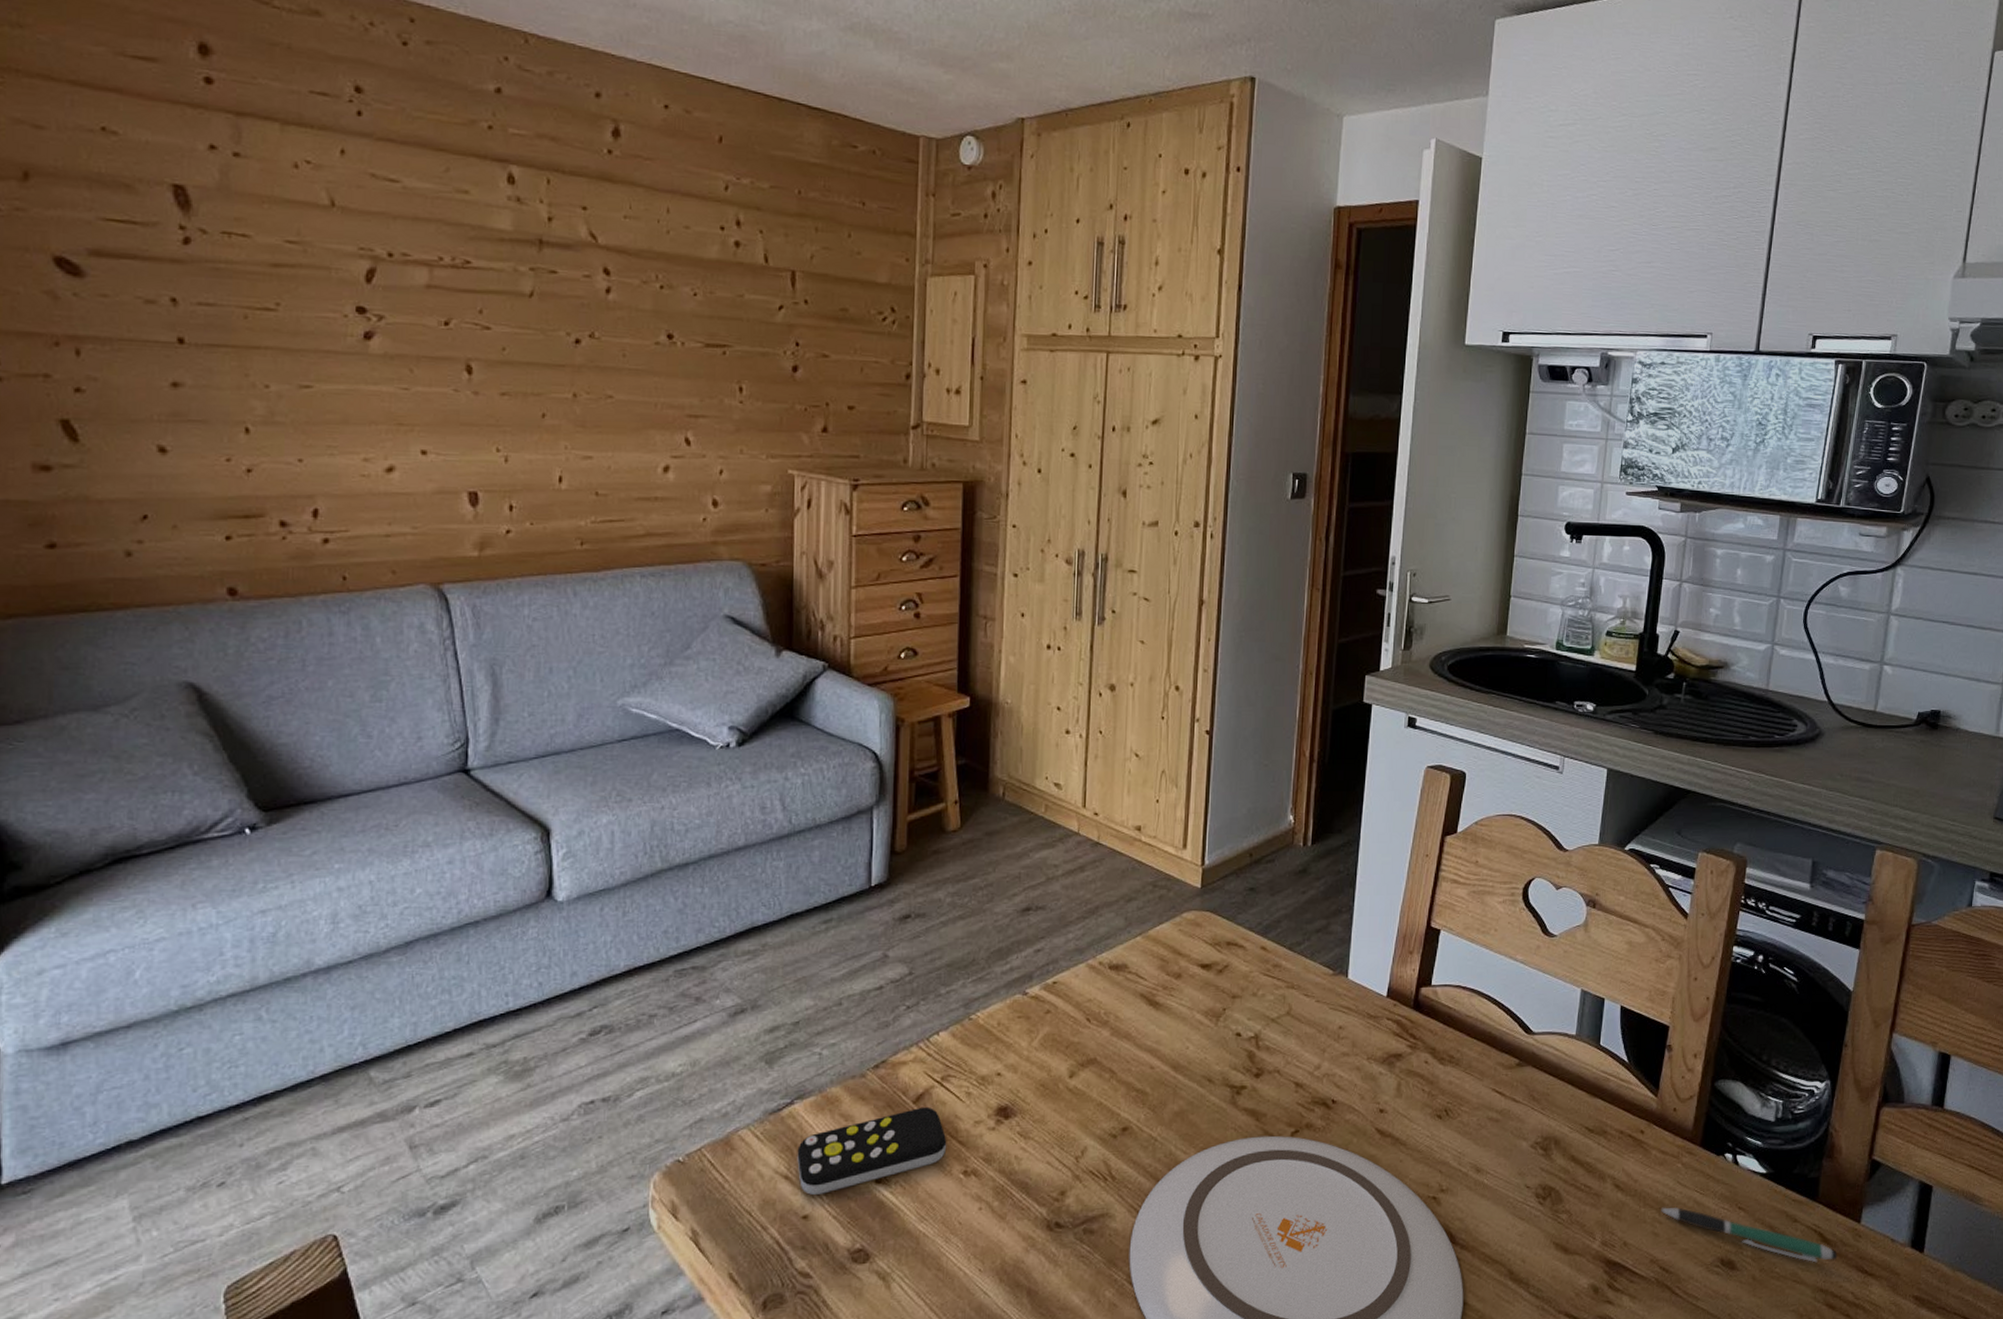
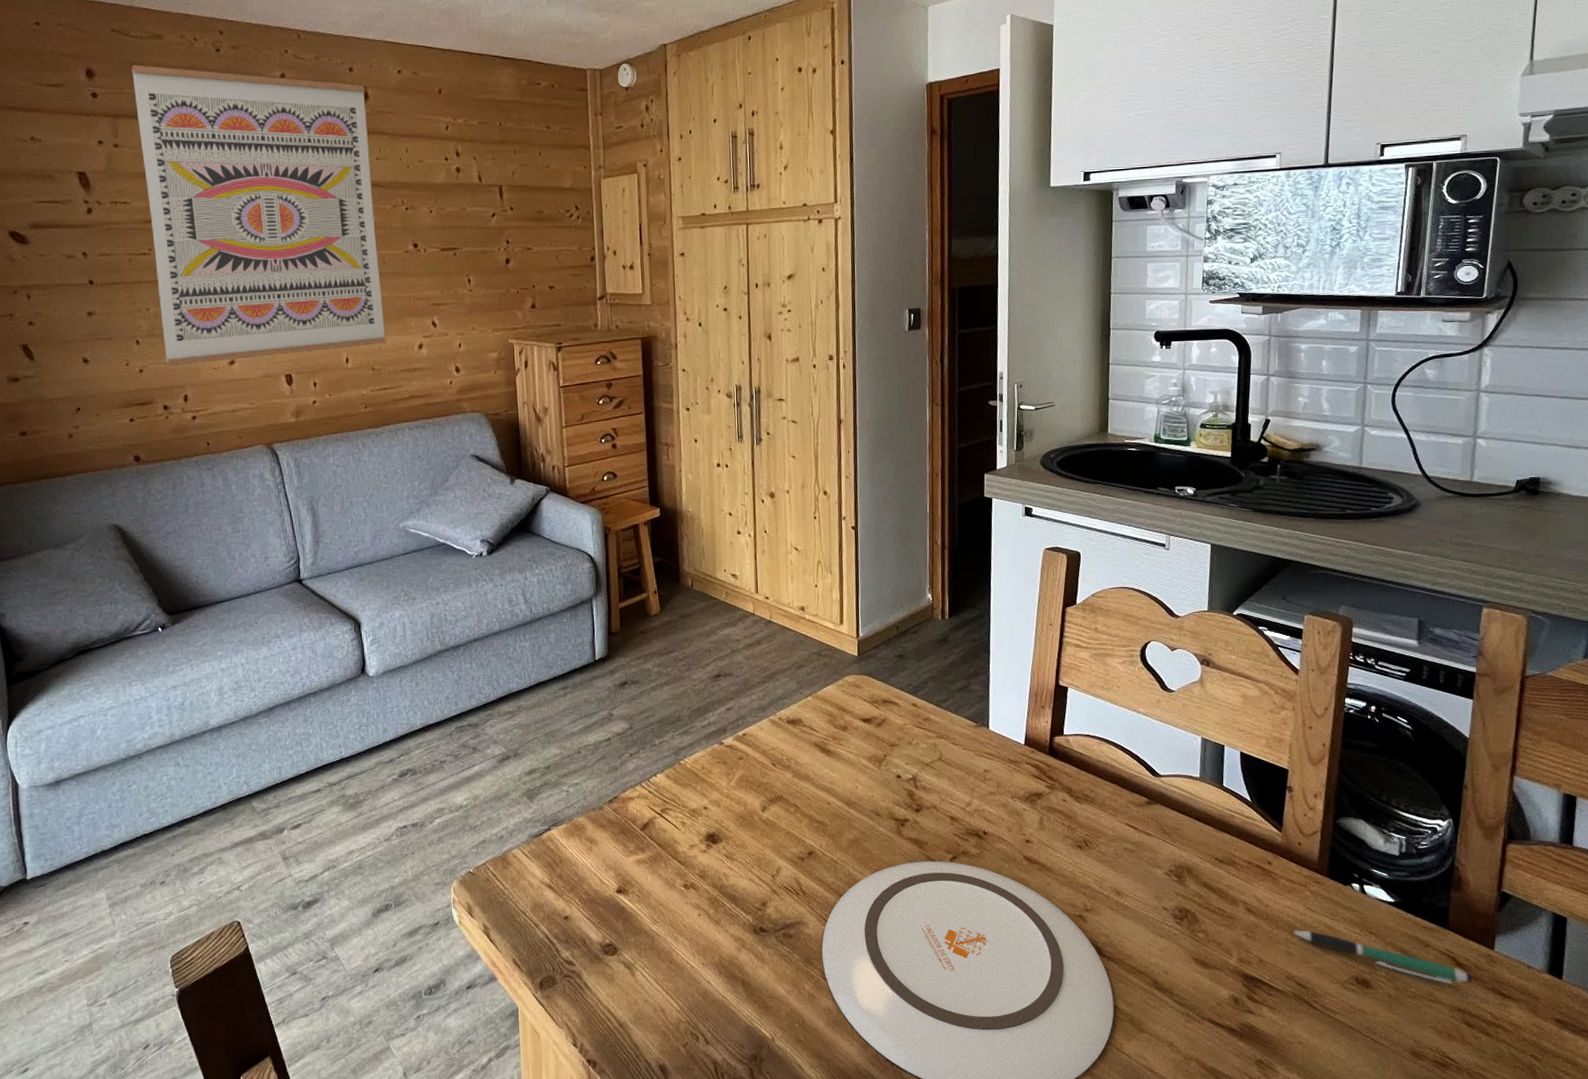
wall art: none [270,46,618,468] -> present [132,64,386,367]
remote control: present [797,1106,947,1196] -> none [556,833,670,901]

